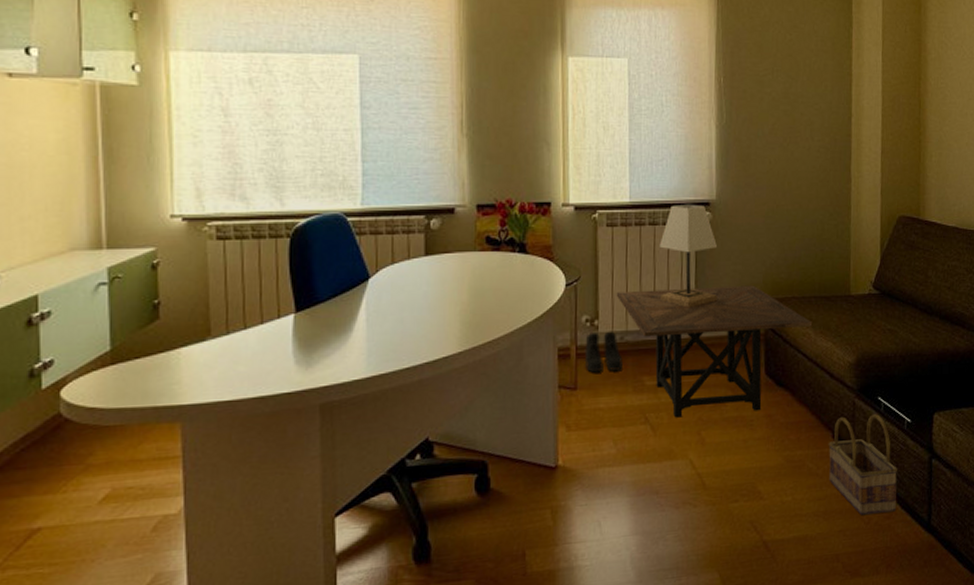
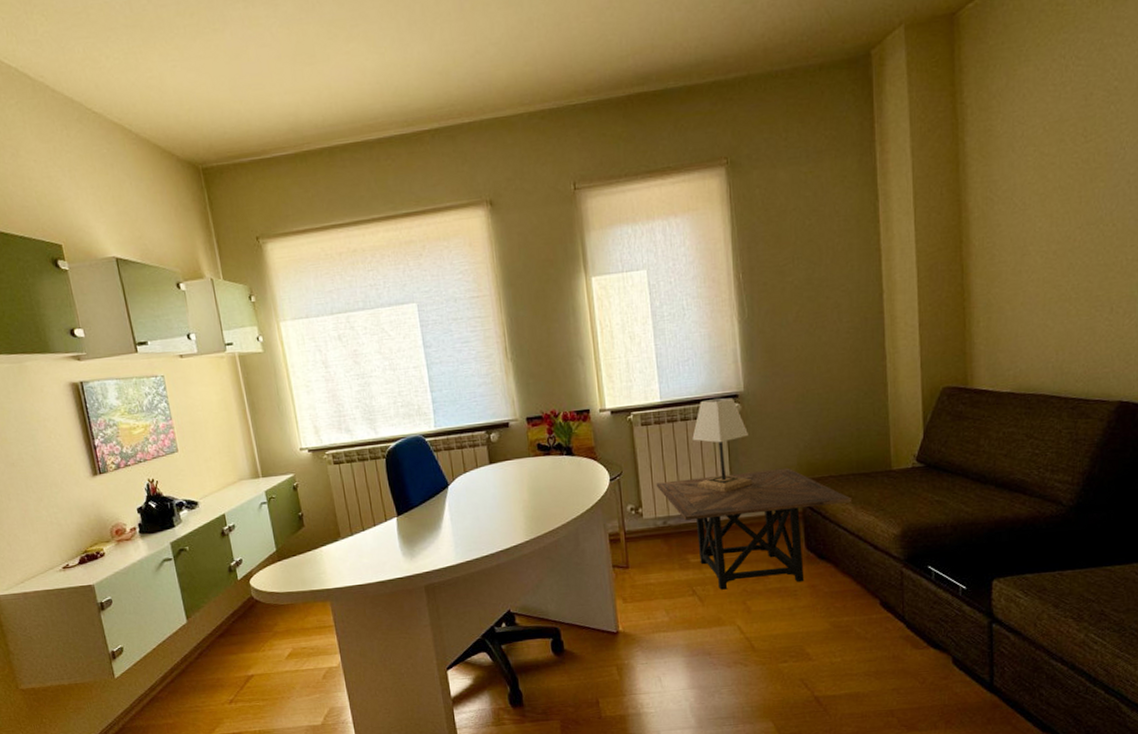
boots: present [584,331,623,373] -> none [632,517,668,554]
basket: present [828,414,898,516] -> none [876,582,954,676]

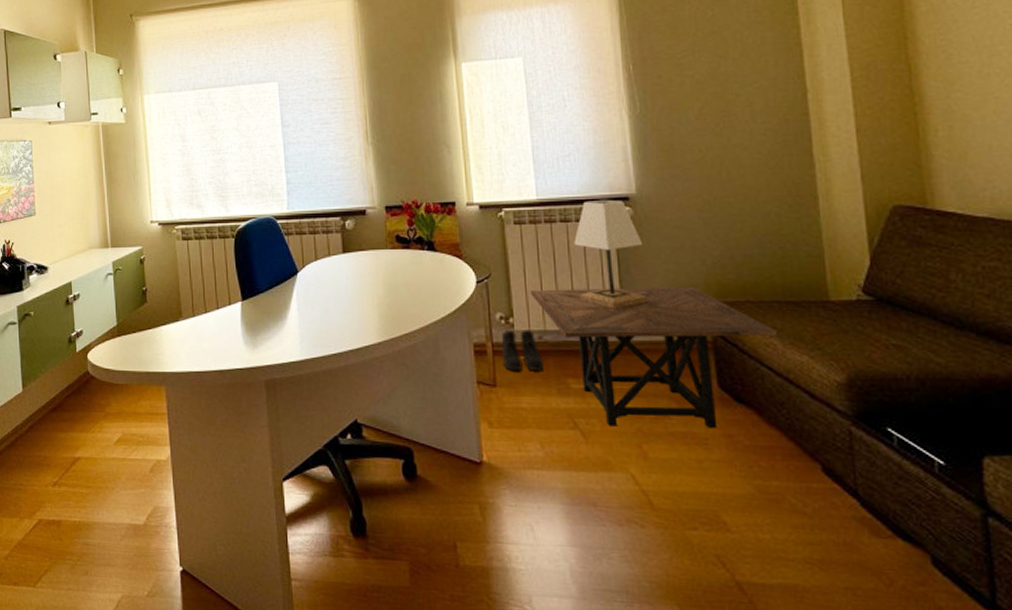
boots: none [632,517,668,554] -> present [501,329,543,371]

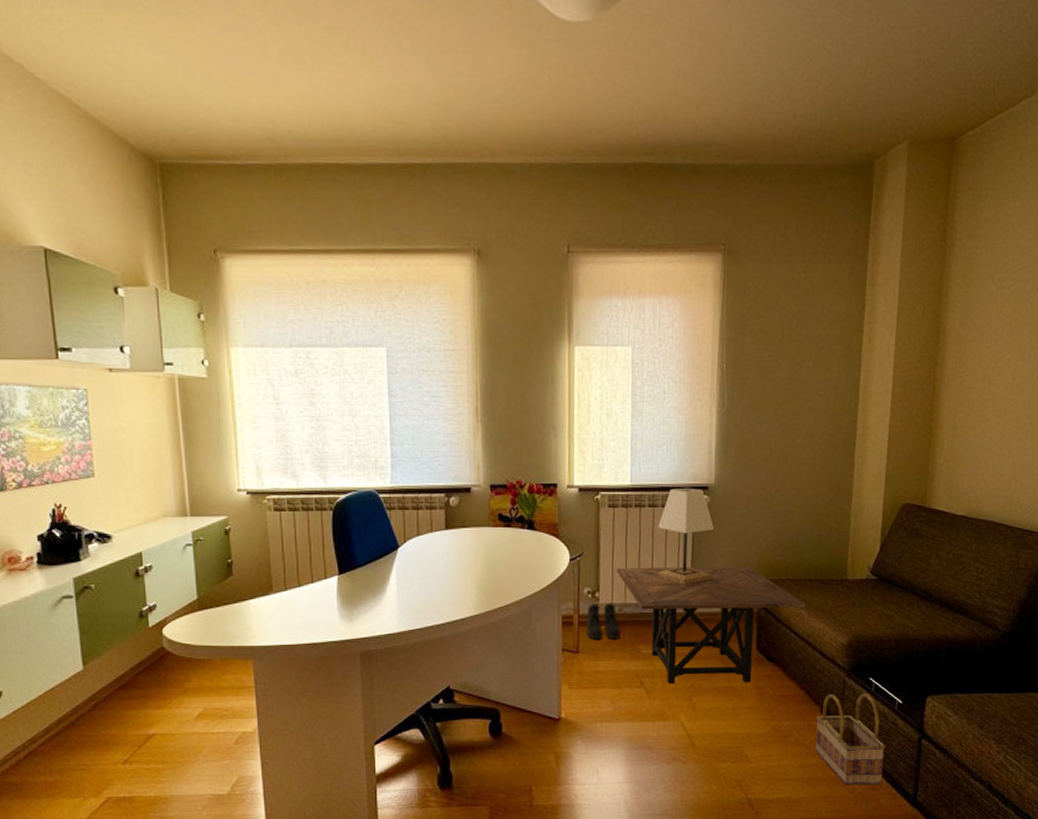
basket: none [816,447,935,577] -> present [815,693,886,786]

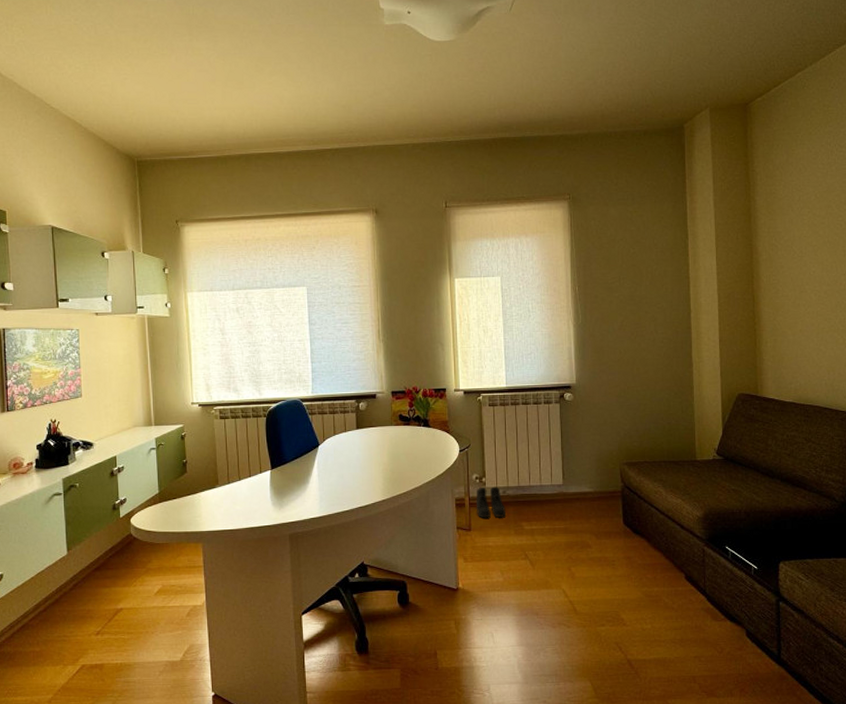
side table: present [616,566,805,684] -> none [498,452,662,556]
lamp: present [656,487,715,585] -> none [531,387,580,469]
basket: present [815,693,886,786] -> none [681,561,748,646]

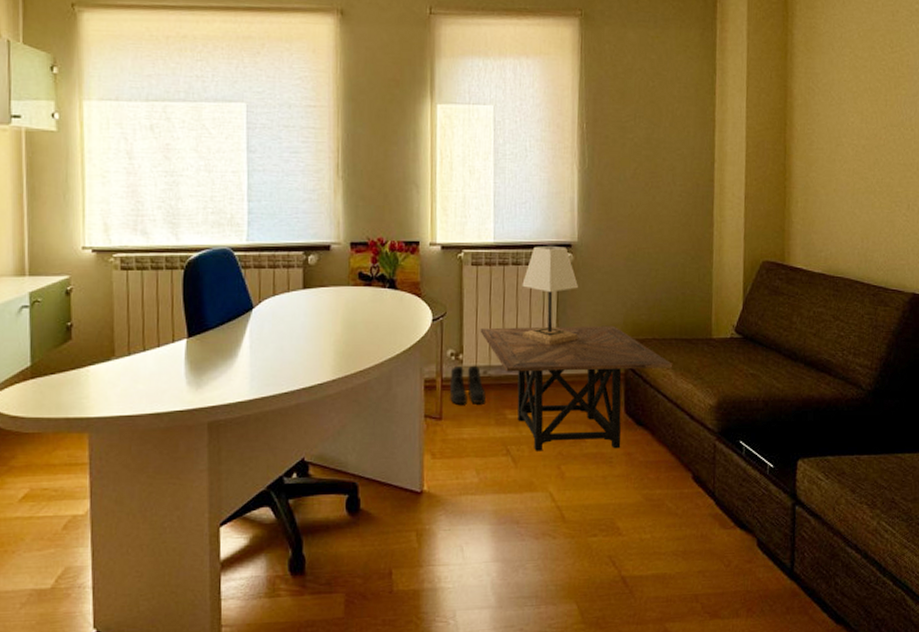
side table: none [498,452,662,556] -> present [480,325,672,451]
lamp: none [531,387,580,469] -> present [521,245,579,346]

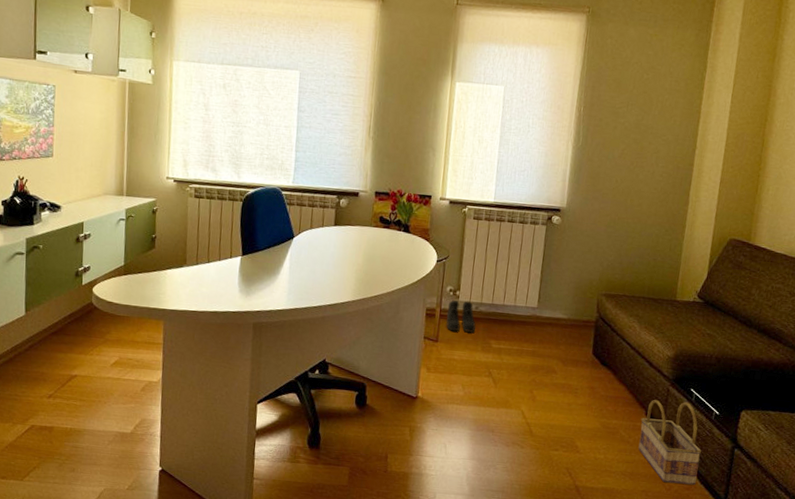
side table: present [480,325,672,451] -> none [475,272,638,383]
lamp: present [521,245,579,346] -> none [510,208,564,292]
basket: none [688,458,760,558] -> present [638,399,702,485]

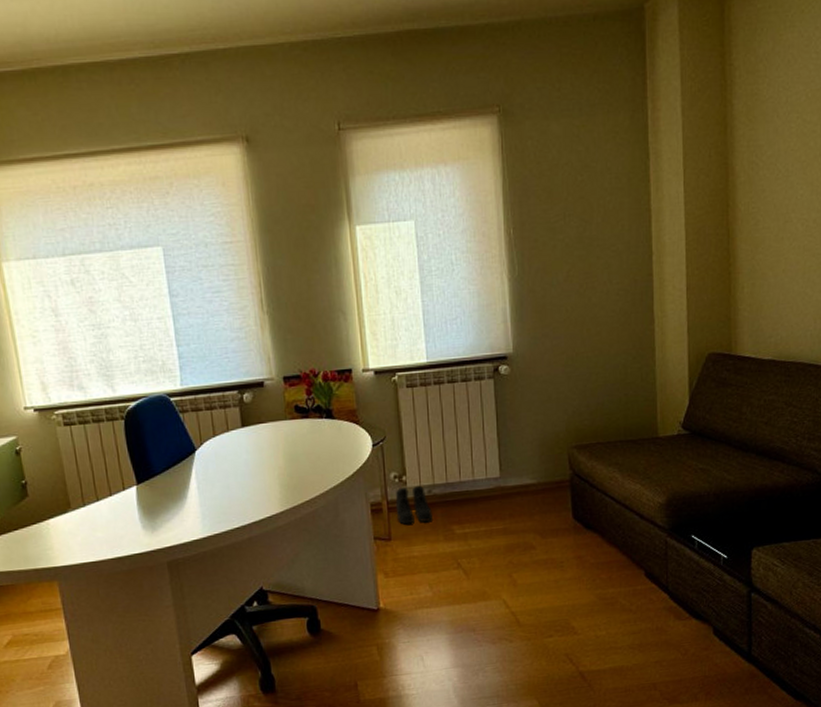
basket: present [638,399,702,485] -> none [640,551,715,648]

